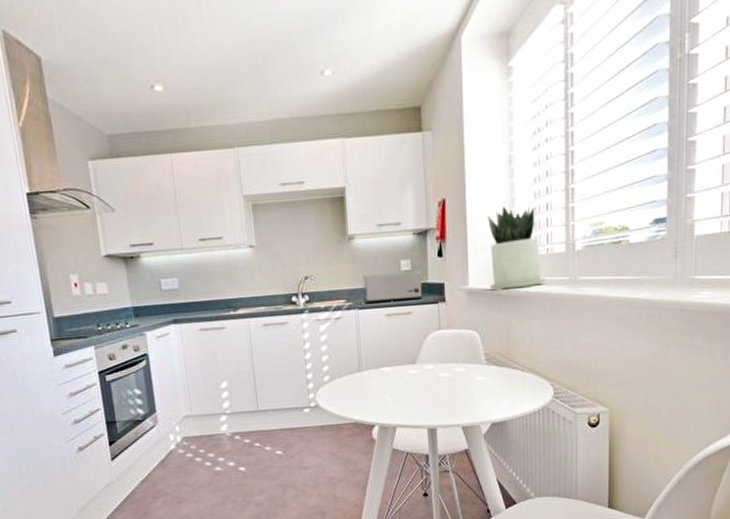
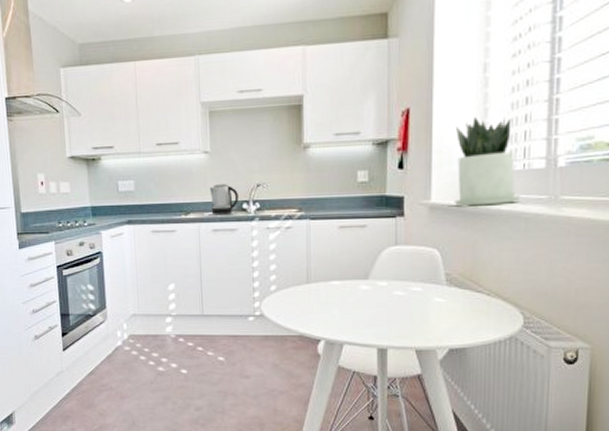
kettle: none [258,278,287,310] -> present [210,184,239,215]
toaster: present [362,270,423,304] -> none [316,182,380,214]

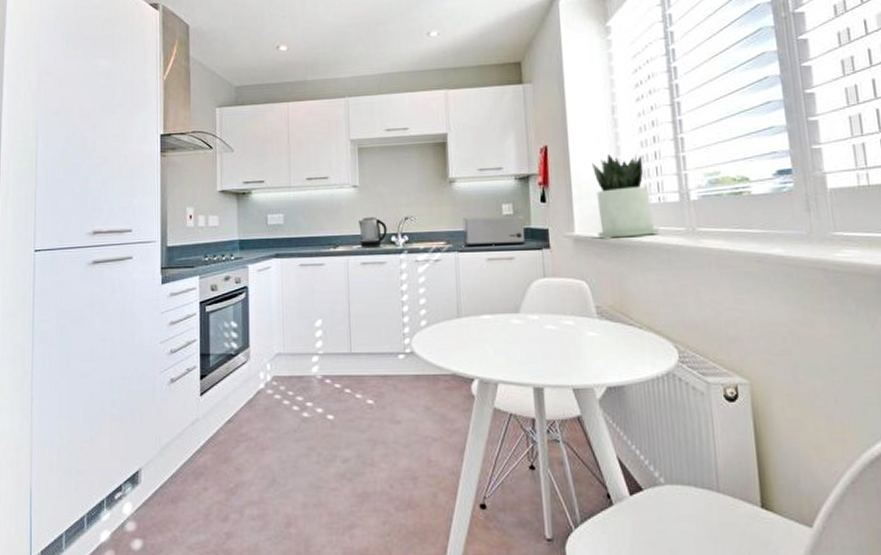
toaster: none [316,182,380,214] -> present [462,215,526,247]

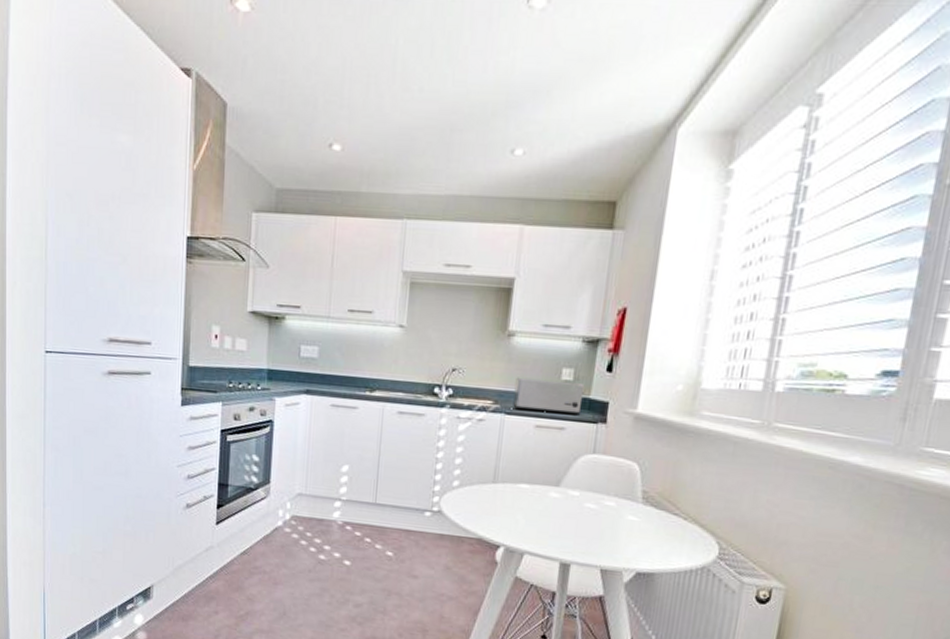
kettle: present [359,217,387,248] -> none [399,363,431,398]
planter: present [592,153,660,239] -> none [661,326,733,424]

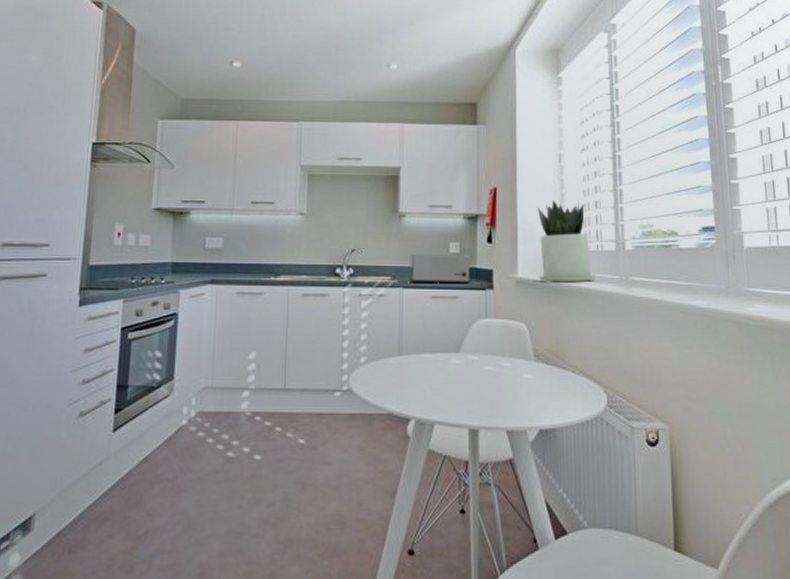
planter: none [661,326,733,424] -> present [538,199,597,283]

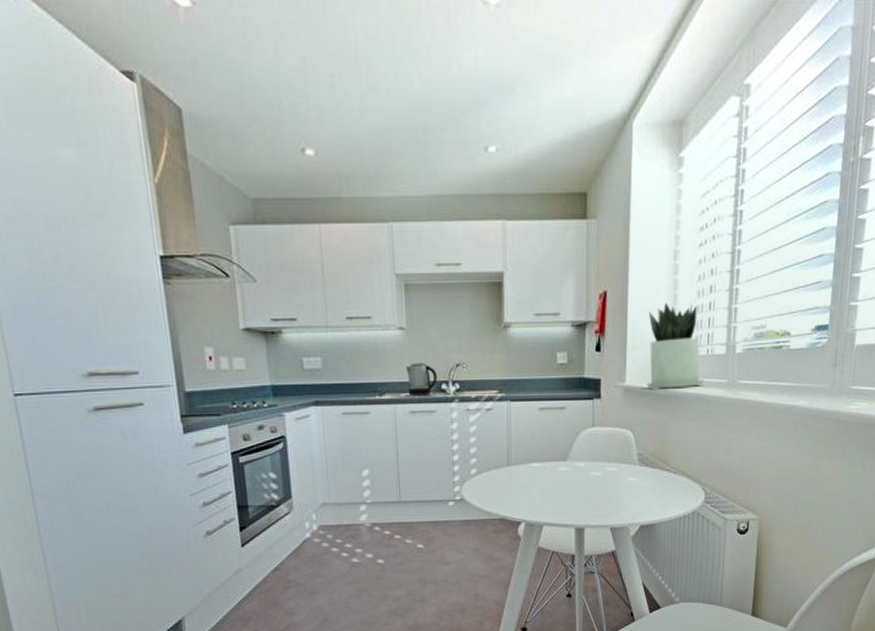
kettle: none [303,247,332,279] -> present [407,363,437,396]
toaster: present [409,253,470,286] -> none [516,364,578,396]

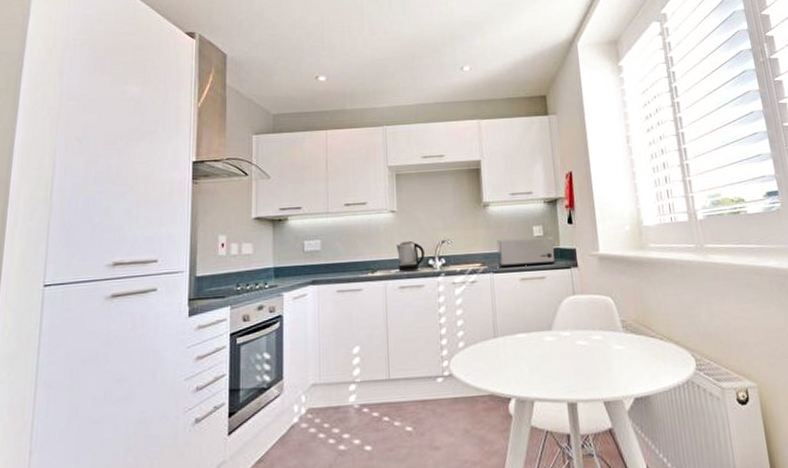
toaster: none [516,364,578,396] -> present [496,236,556,268]
planter: present [646,302,704,389] -> none [612,178,673,256]

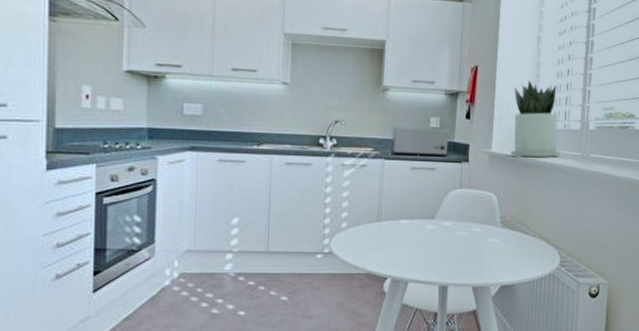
kettle: present [397,241,425,272] -> none [286,117,316,149]
planter: none [612,178,673,256] -> present [510,80,562,158]

